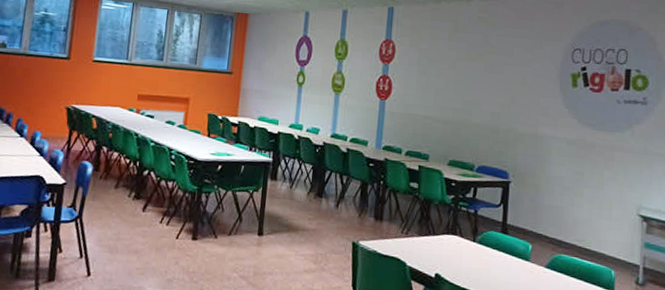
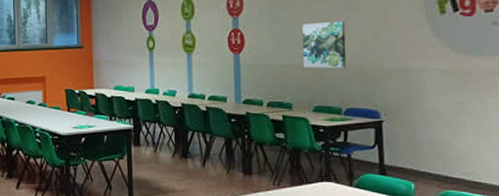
wall art: none [444,79,487,127] -> present [302,20,347,69]

